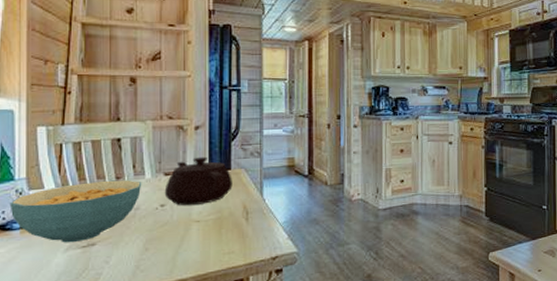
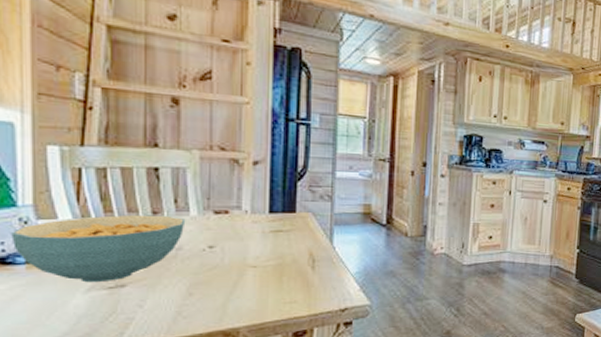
teapot: present [164,156,233,206] -> none [213,195,297,250]

